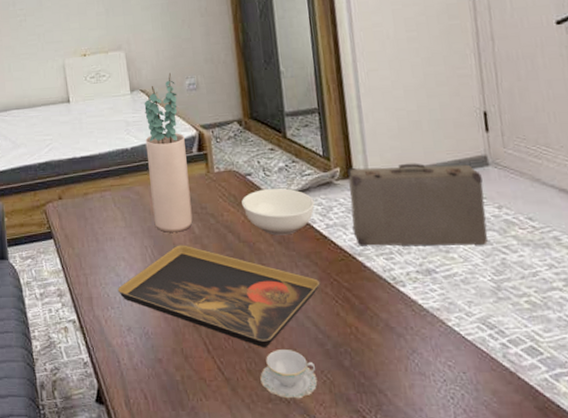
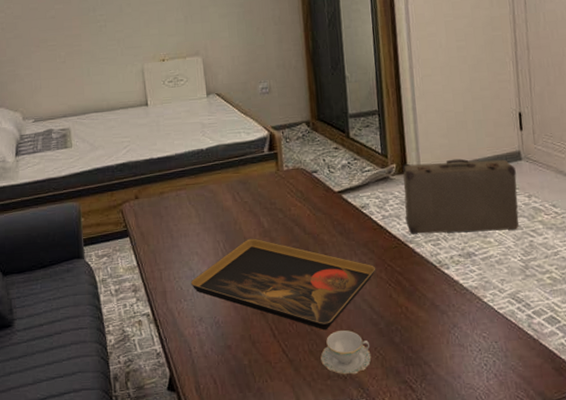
vase: present [144,73,193,233] -> none [219,77,263,227]
bowl: present [242,188,315,236] -> none [308,184,373,227]

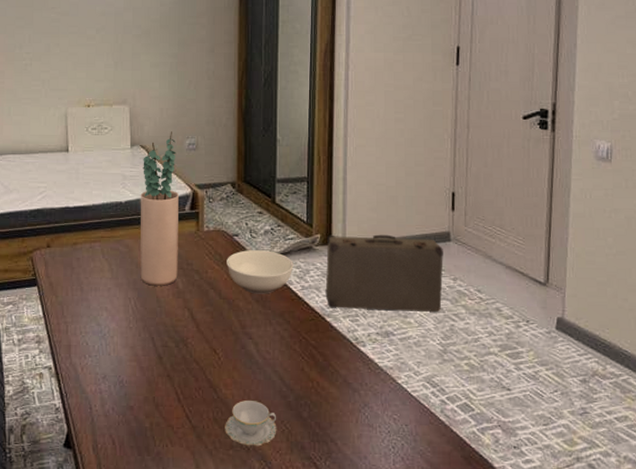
decorative tray: present [190,238,376,330] -> none [97,298,290,399]
vase: none [219,77,263,227] -> present [140,131,179,286]
bowl: none [308,184,373,227] -> present [227,250,294,294]

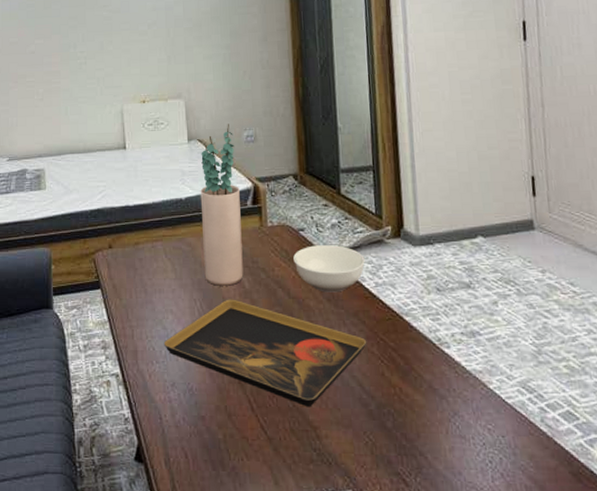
decorative tray: none [97,298,290,399] -> present [163,299,367,408]
teacup: present [225,400,277,447] -> none [303,409,360,461]
suitcase: present [325,234,443,312] -> none [399,224,531,308]

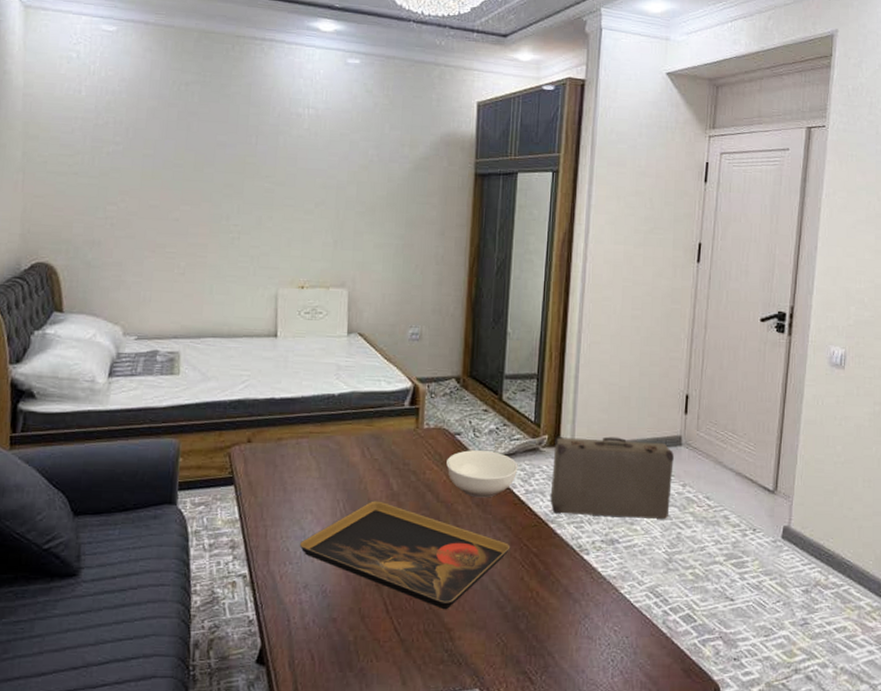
vase: present [200,124,244,286] -> none [351,319,398,487]
suitcase: none [399,224,531,308] -> present [550,436,674,519]

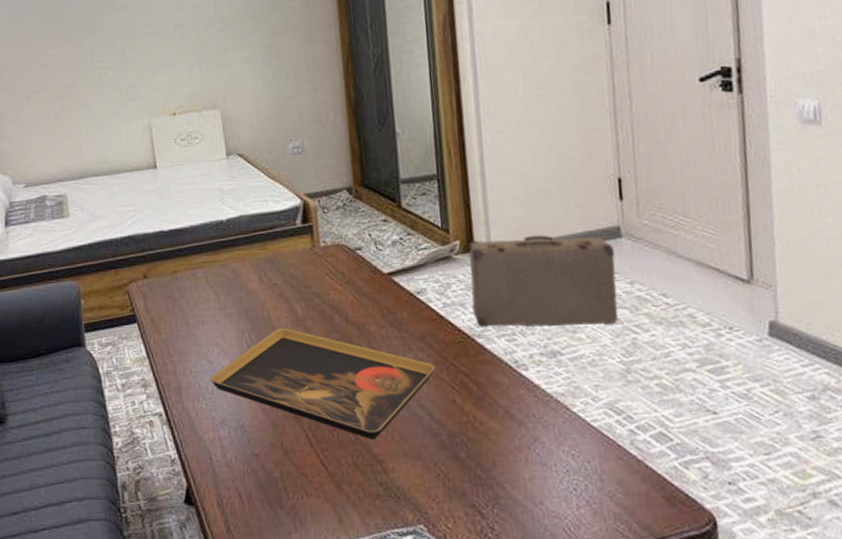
bowl: present [446,450,518,498] -> none [350,264,431,316]

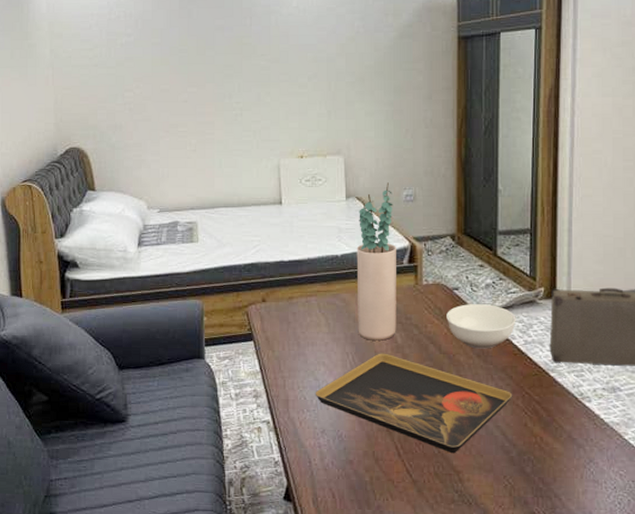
vase: none [242,135,295,314] -> present [356,182,396,341]
bowl: none [350,264,431,316] -> present [446,304,516,349]

